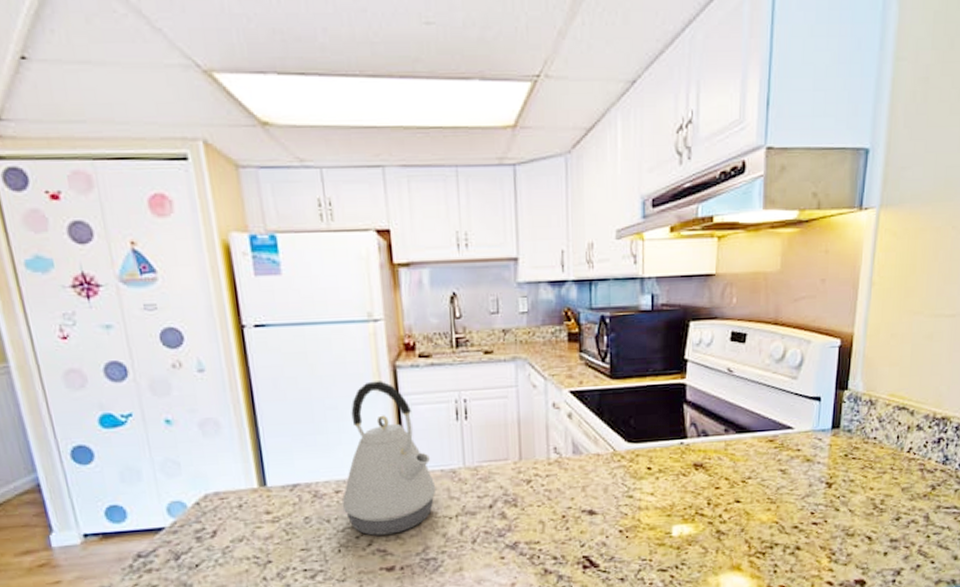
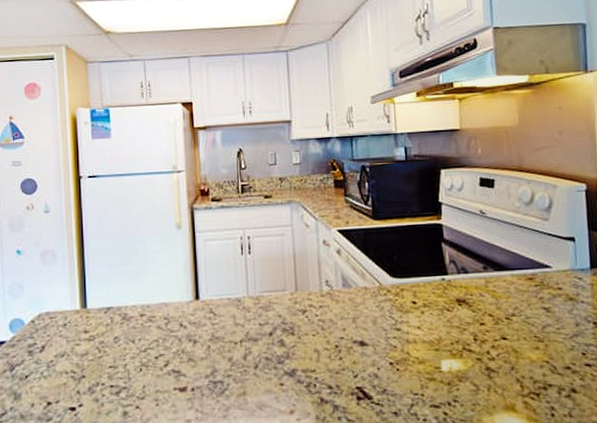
kettle: present [342,381,436,536] -> none [145,220,224,357]

